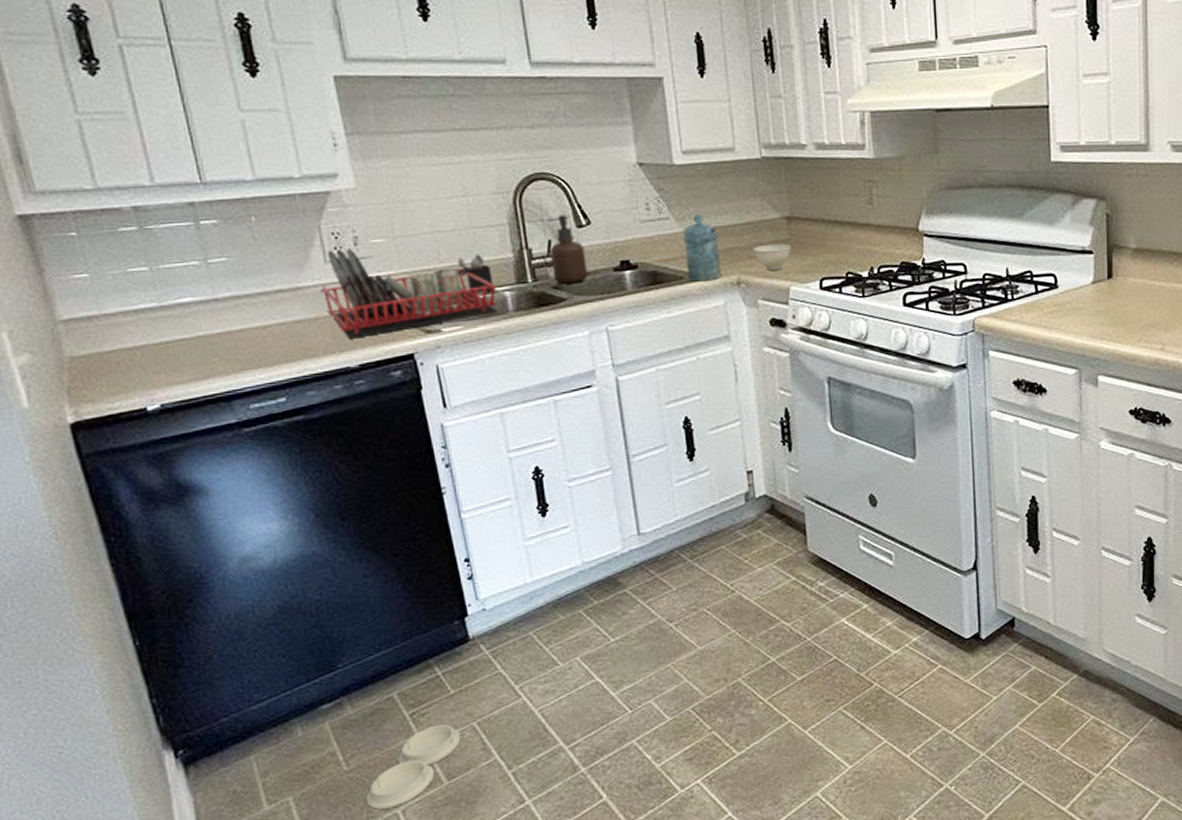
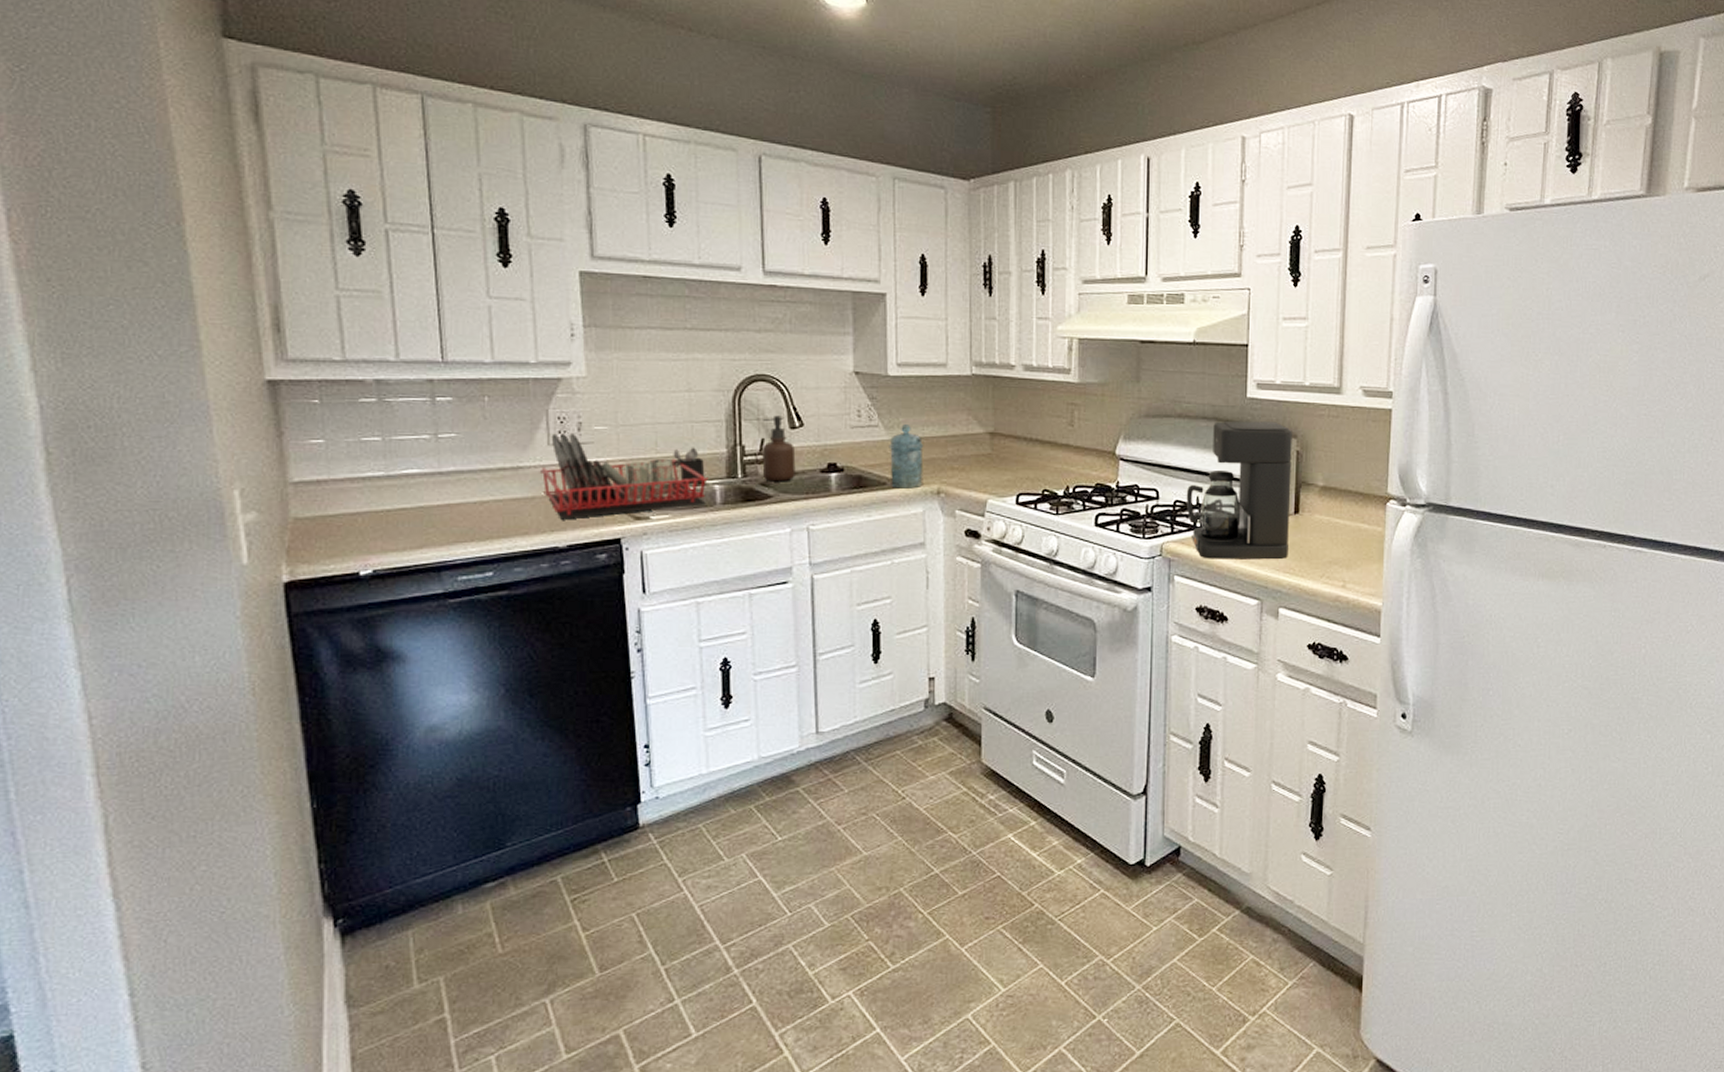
pet bowl: present [366,724,461,810] -> none [517,912,619,997]
bowl: present [752,243,791,271] -> none [954,457,992,483]
coffee maker: none [995,185,1104,332] -> present [1186,420,1292,560]

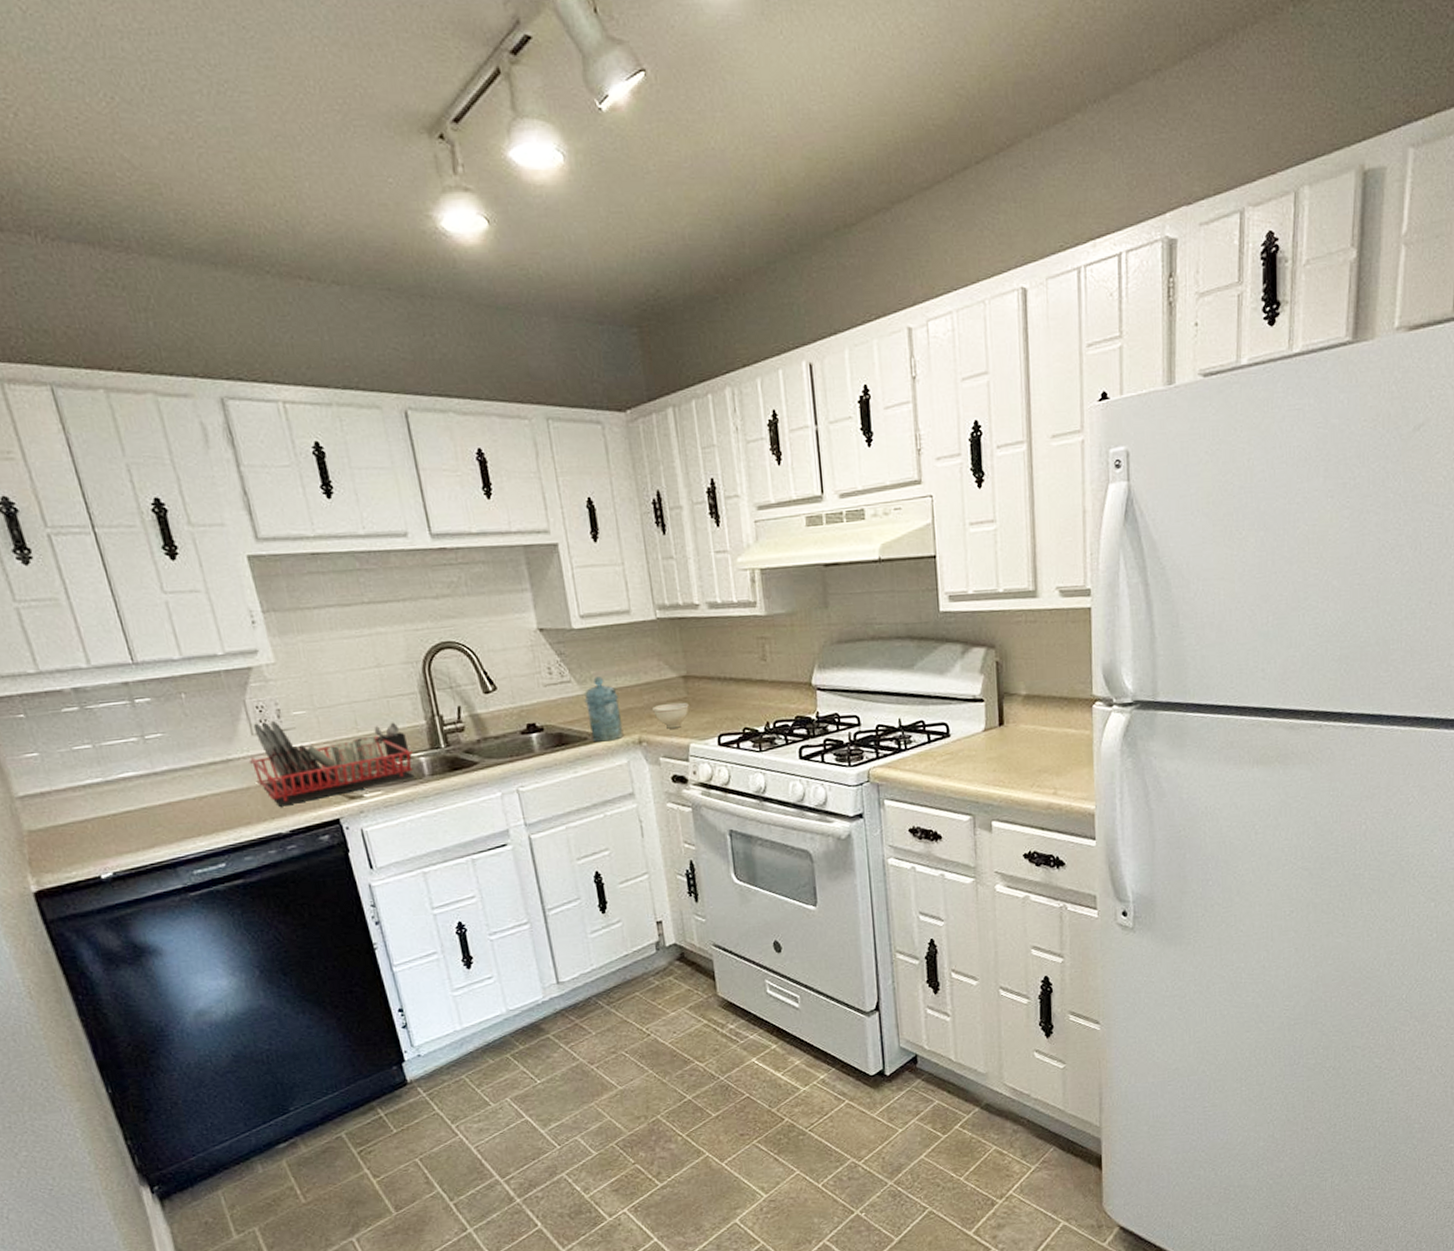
soap dispenser: present [762,415,796,482] -> none [456,681,497,749]
bowl: none [954,457,992,483] -> present [651,702,689,729]
coffee maker: present [1186,420,1292,560] -> none [887,634,996,781]

